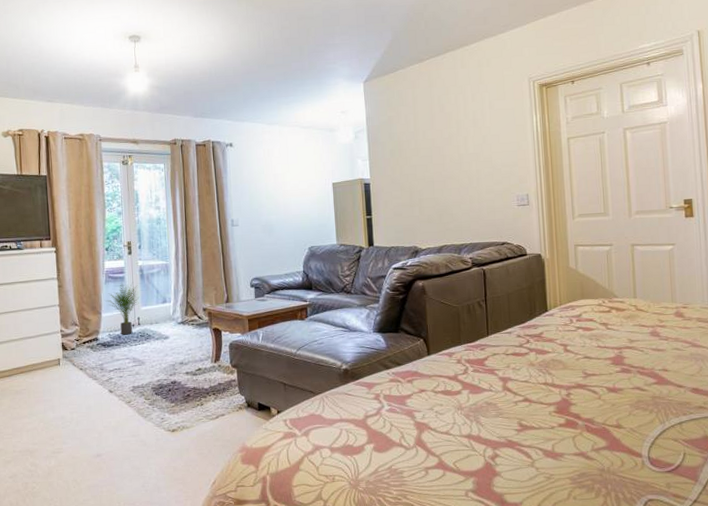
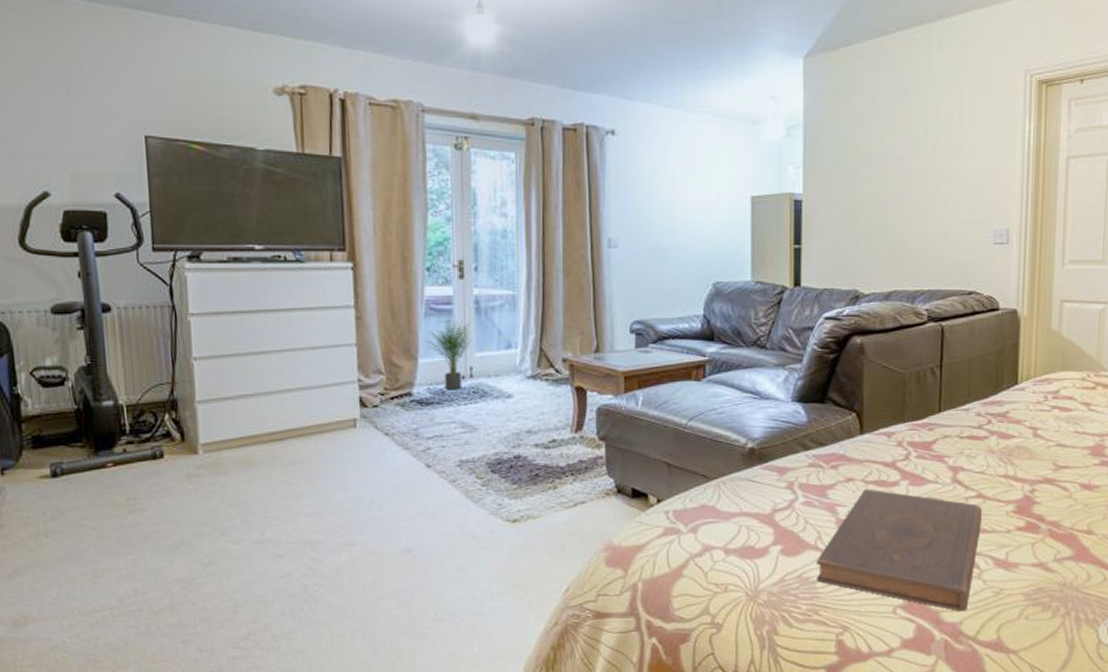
book: none [402,397,531,494] -> present [816,488,983,612]

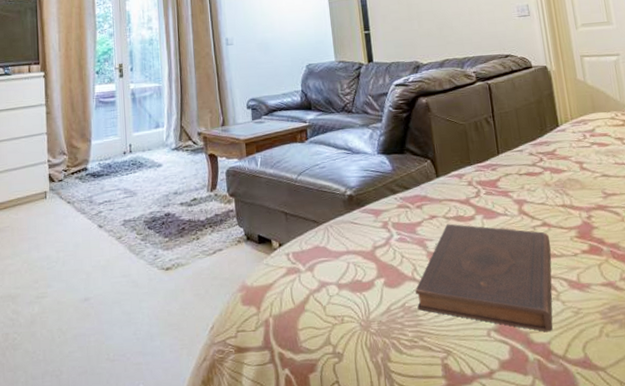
potted plant: present [424,316,473,390] -> none [95,106,131,164]

